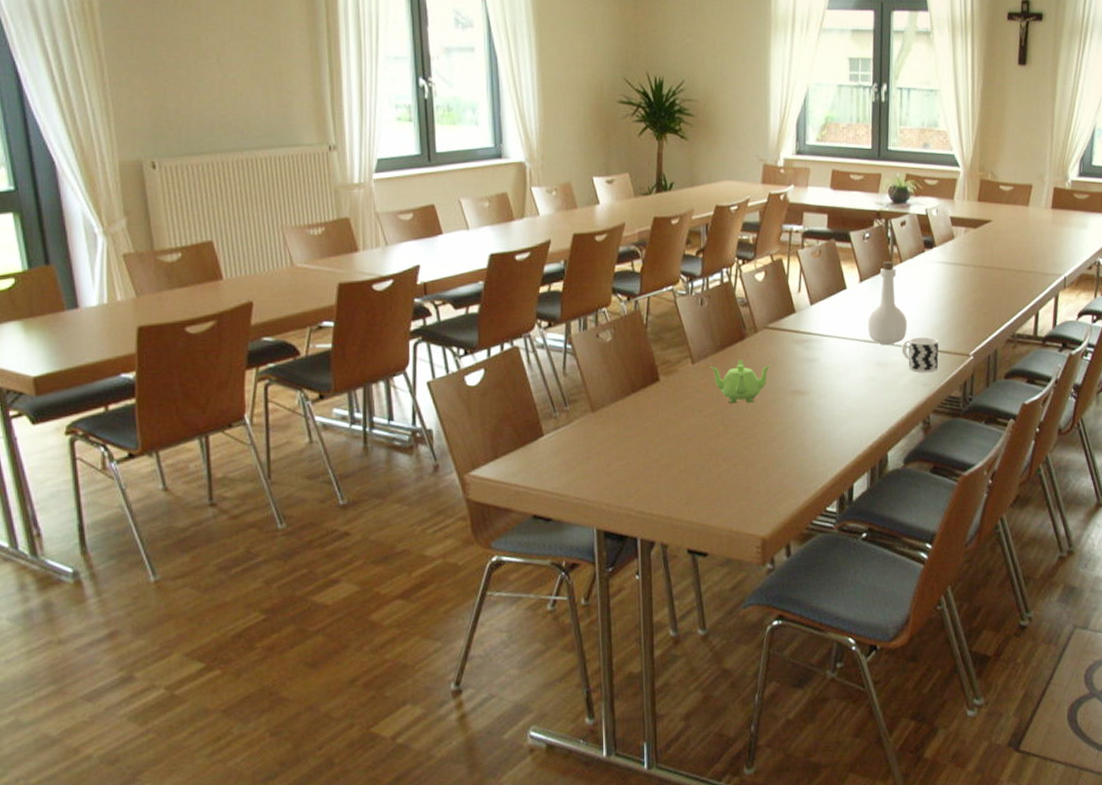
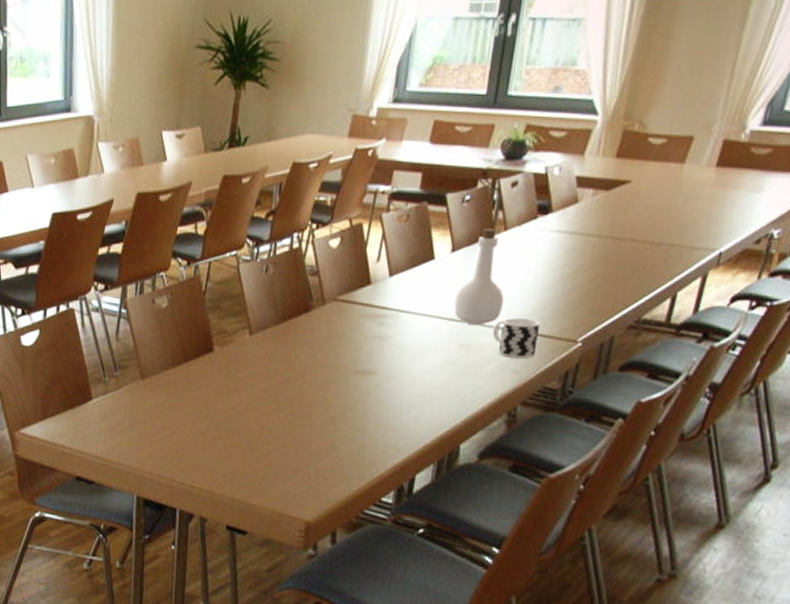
teapot: present [710,358,771,404] -> none [269,332,336,381]

